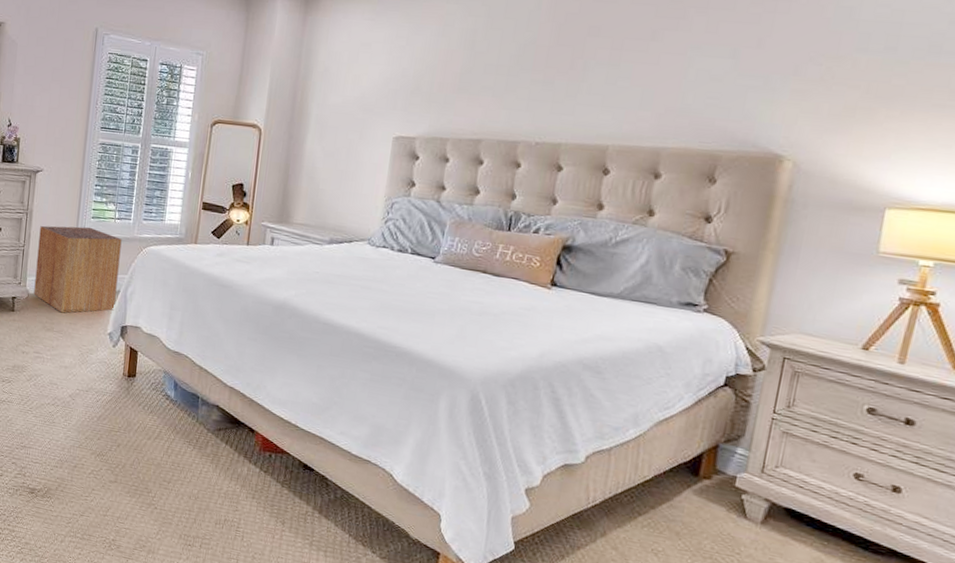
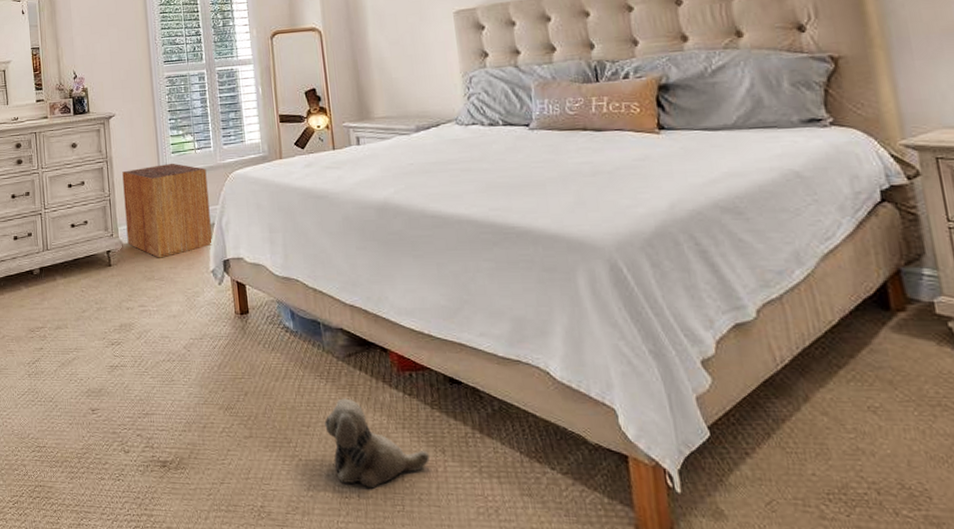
plush toy: none [184,464,271,542] -> present [324,398,431,489]

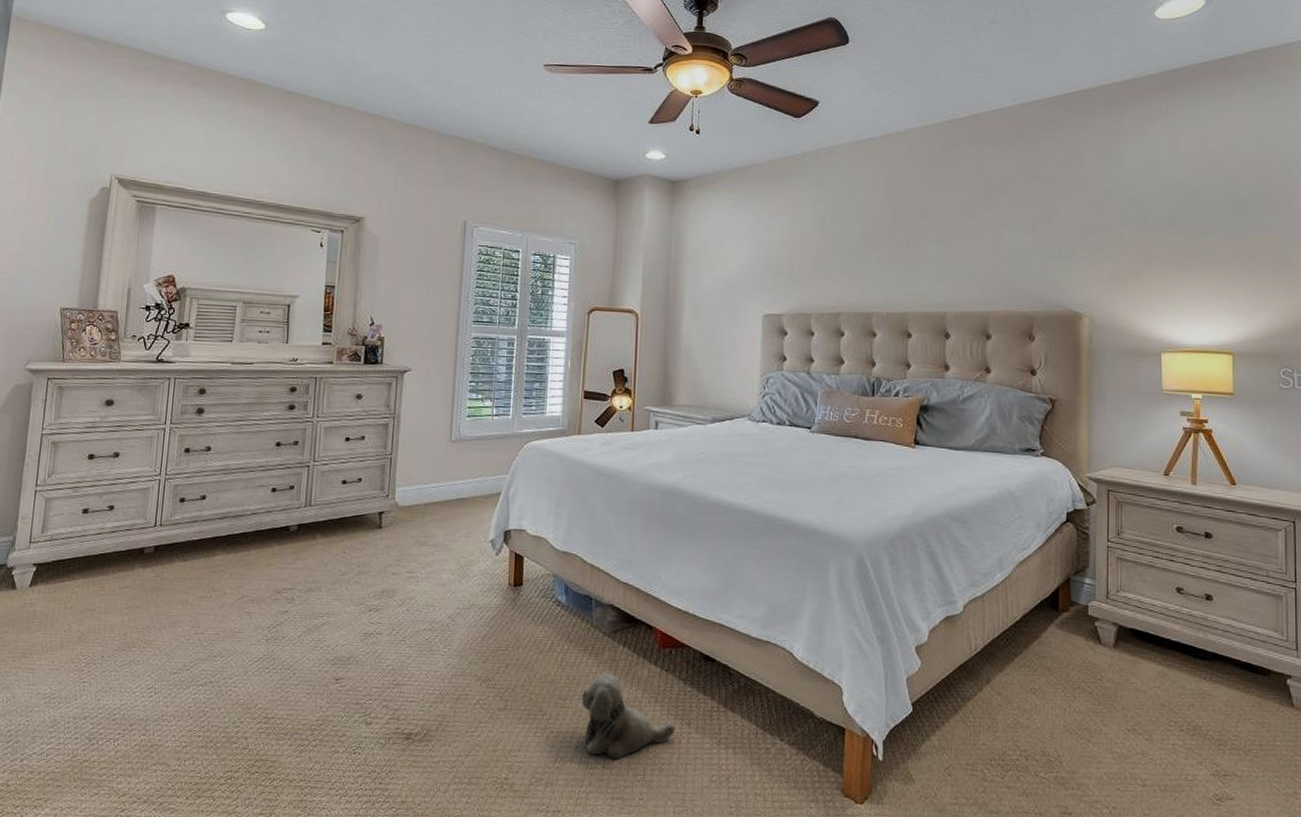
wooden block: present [122,163,213,258] -> none [404,426,501,524]

